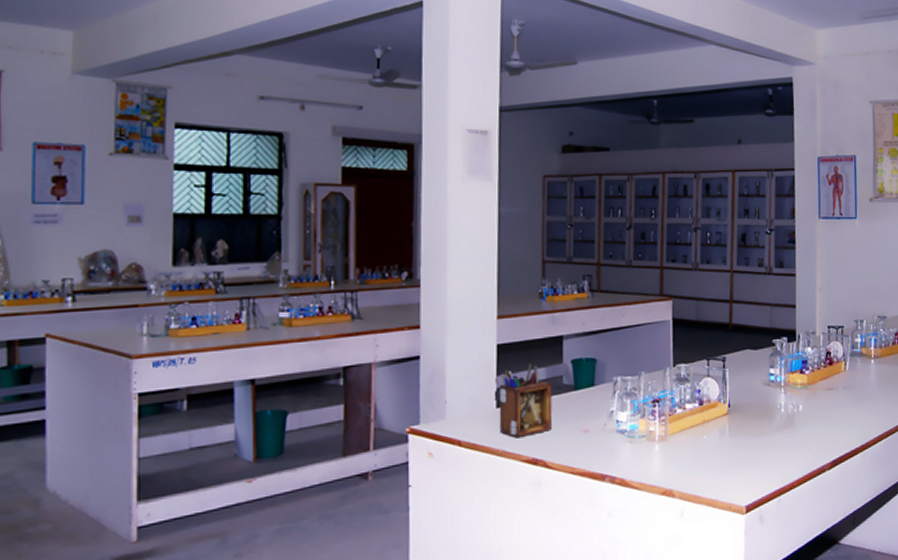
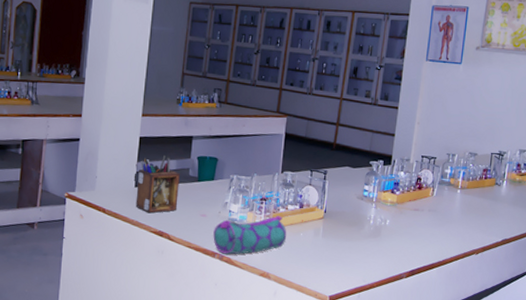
pencil case: none [600,418,688,476] -> present [213,216,287,255]

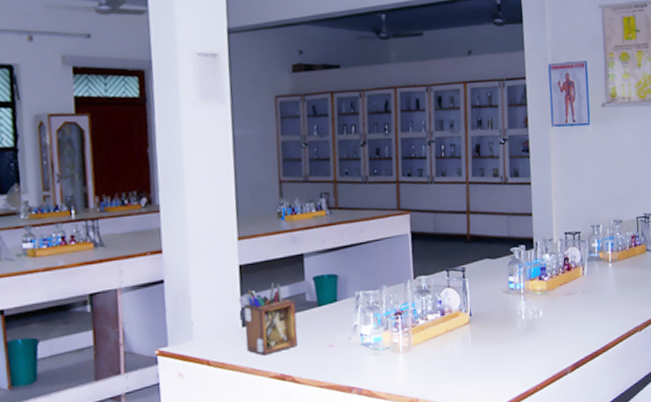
pencil case: present [213,216,287,255] -> none [346,329,432,388]

